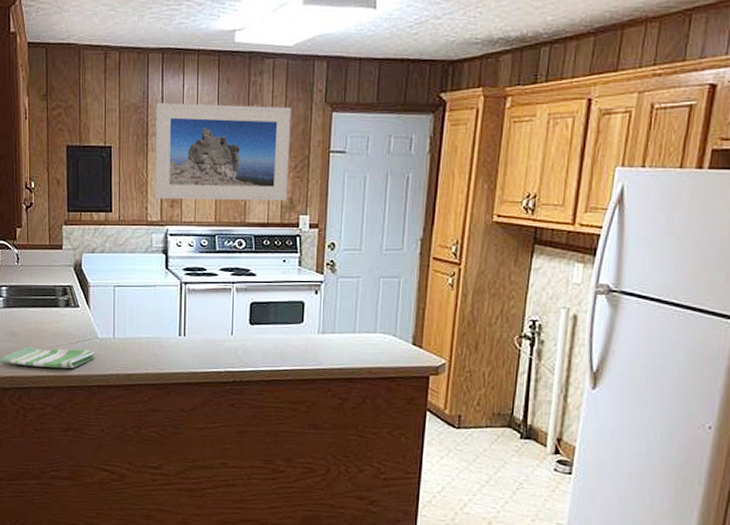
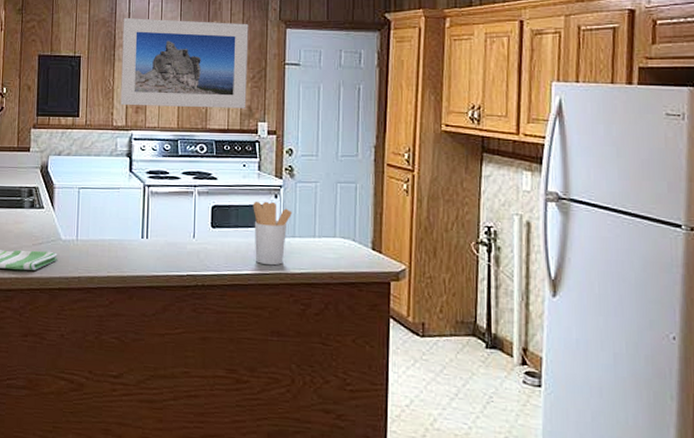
utensil holder: none [292,297,332,362] -> present [253,201,292,266]

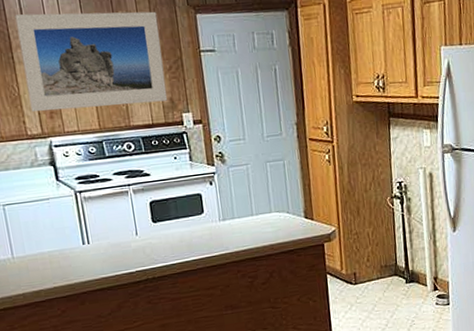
utensil holder: present [253,201,292,266] -> none [190,189,229,249]

